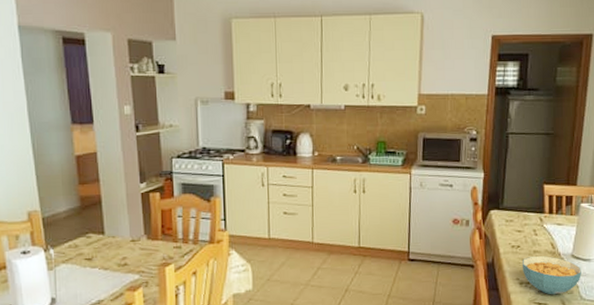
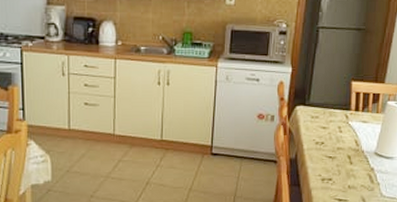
cereal bowl: present [523,255,581,295] -> none [325,152,383,192]

